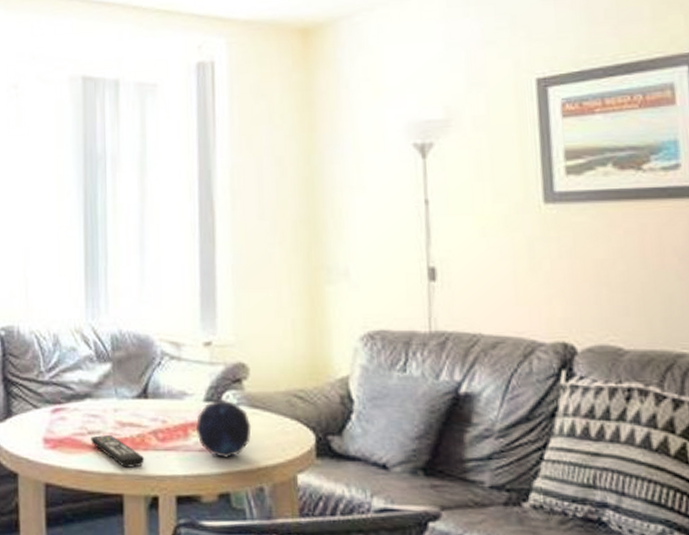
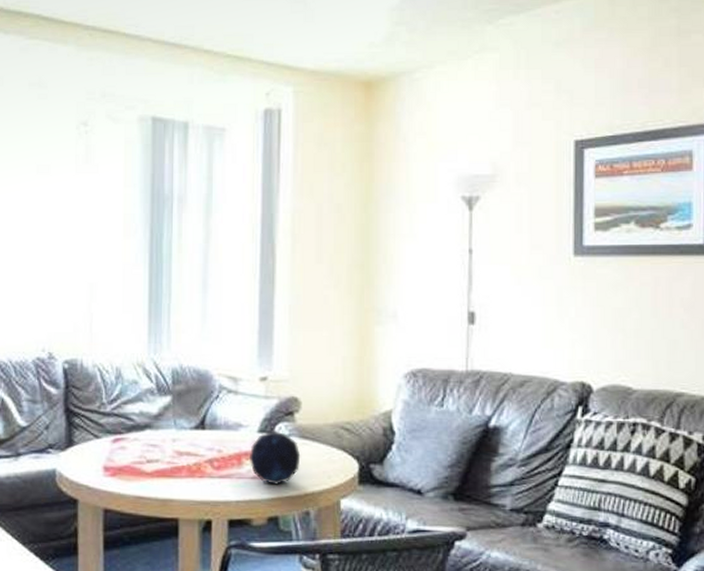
remote control: present [91,435,145,468] -> none [149,464,200,494]

